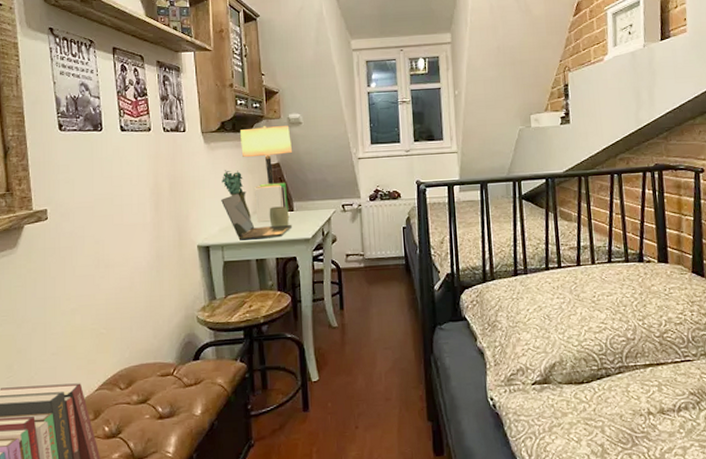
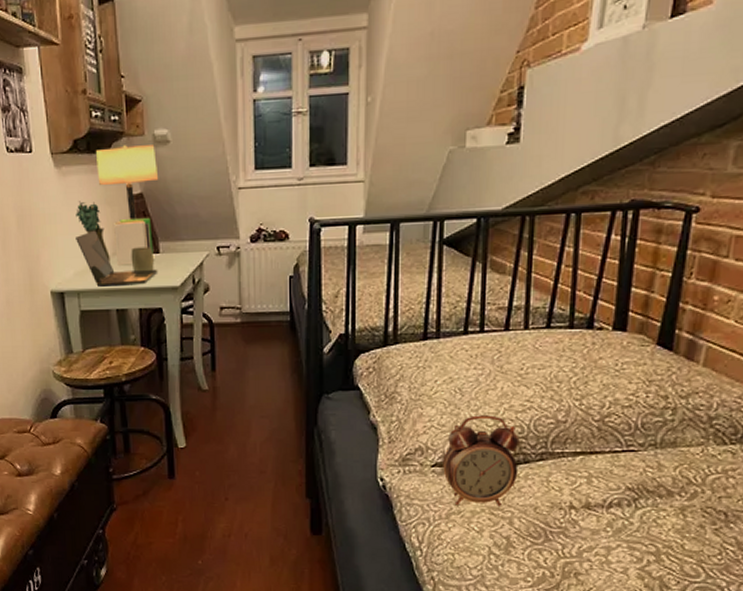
alarm clock: none [541,336,603,419] -> present [443,415,520,506]

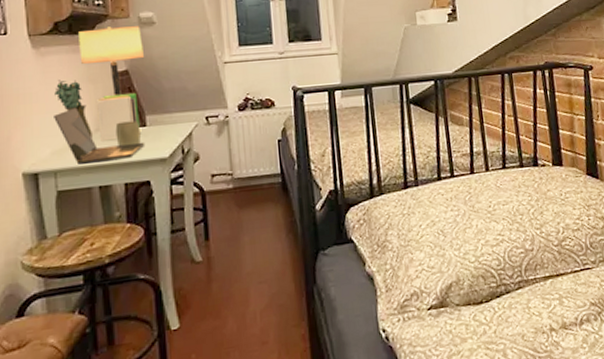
alarm clock: present [443,415,520,506] -> none [437,252,503,346]

